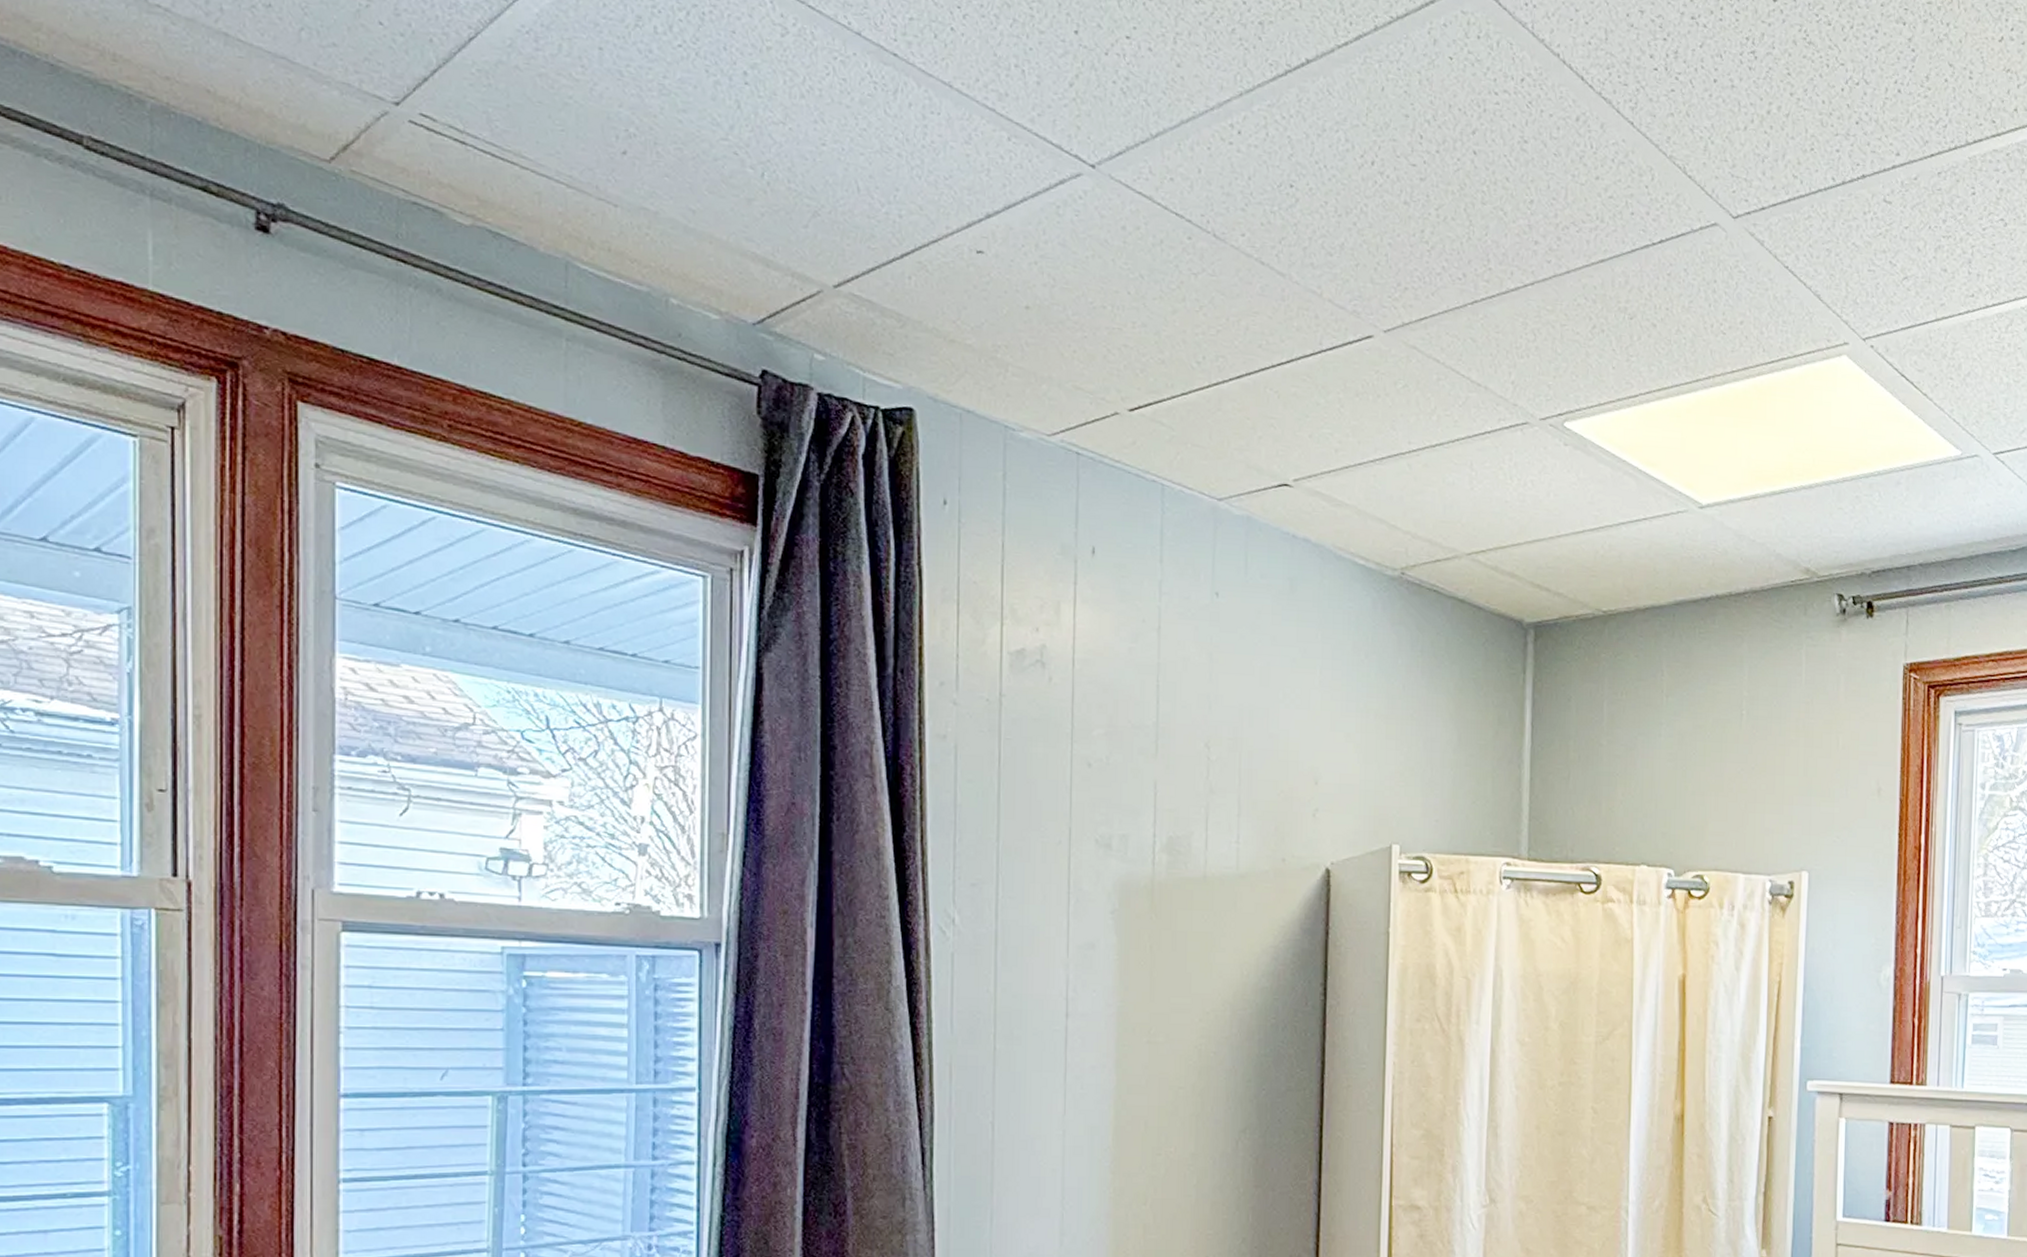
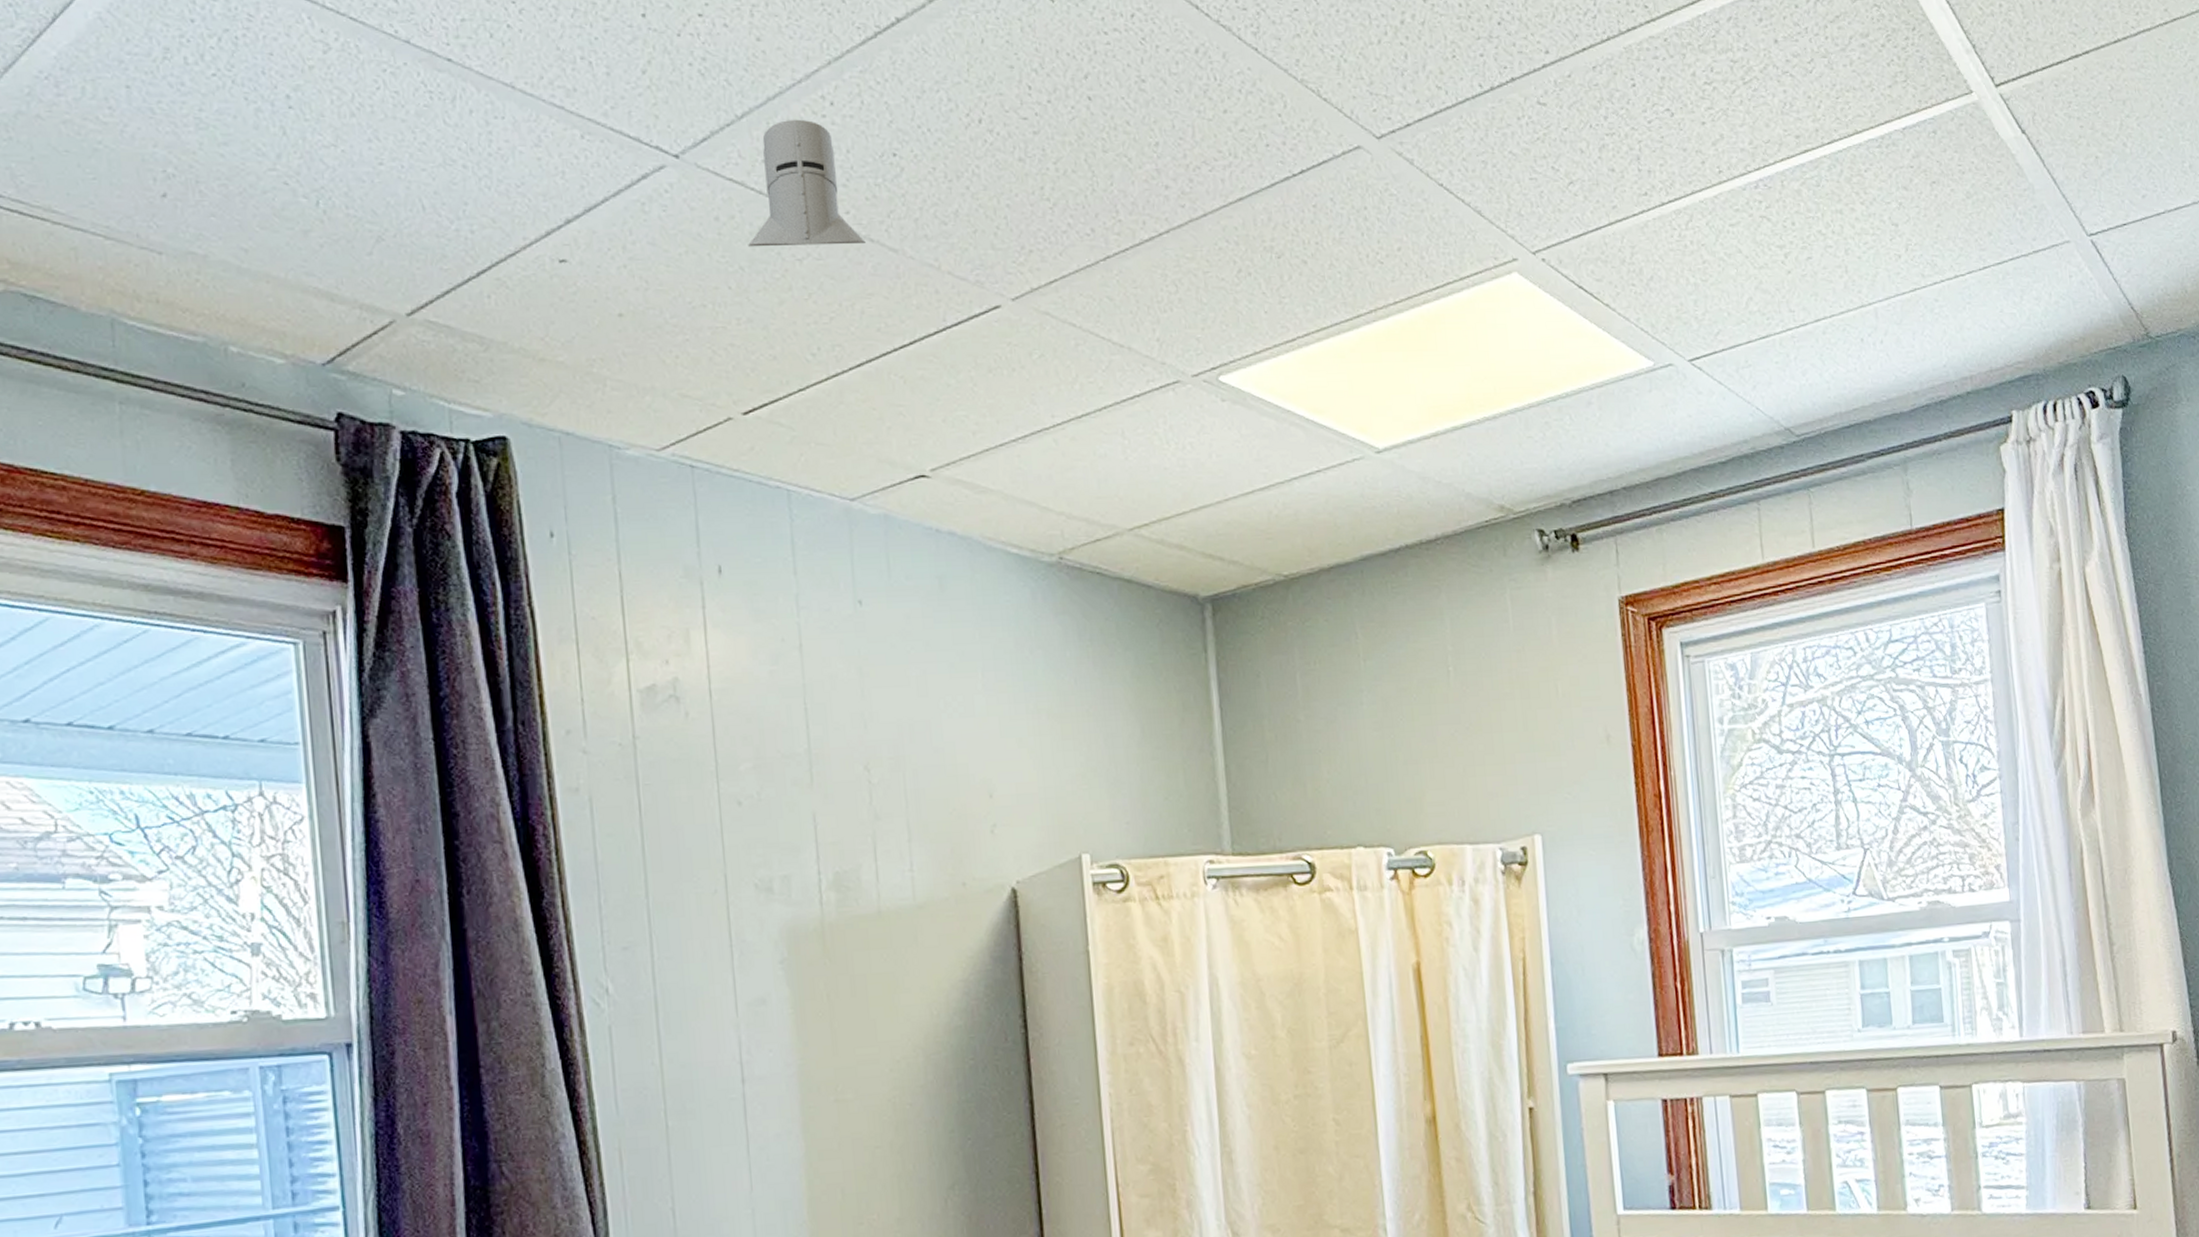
knight helmet: none [1150,143,1257,265] -> present [748,119,866,247]

